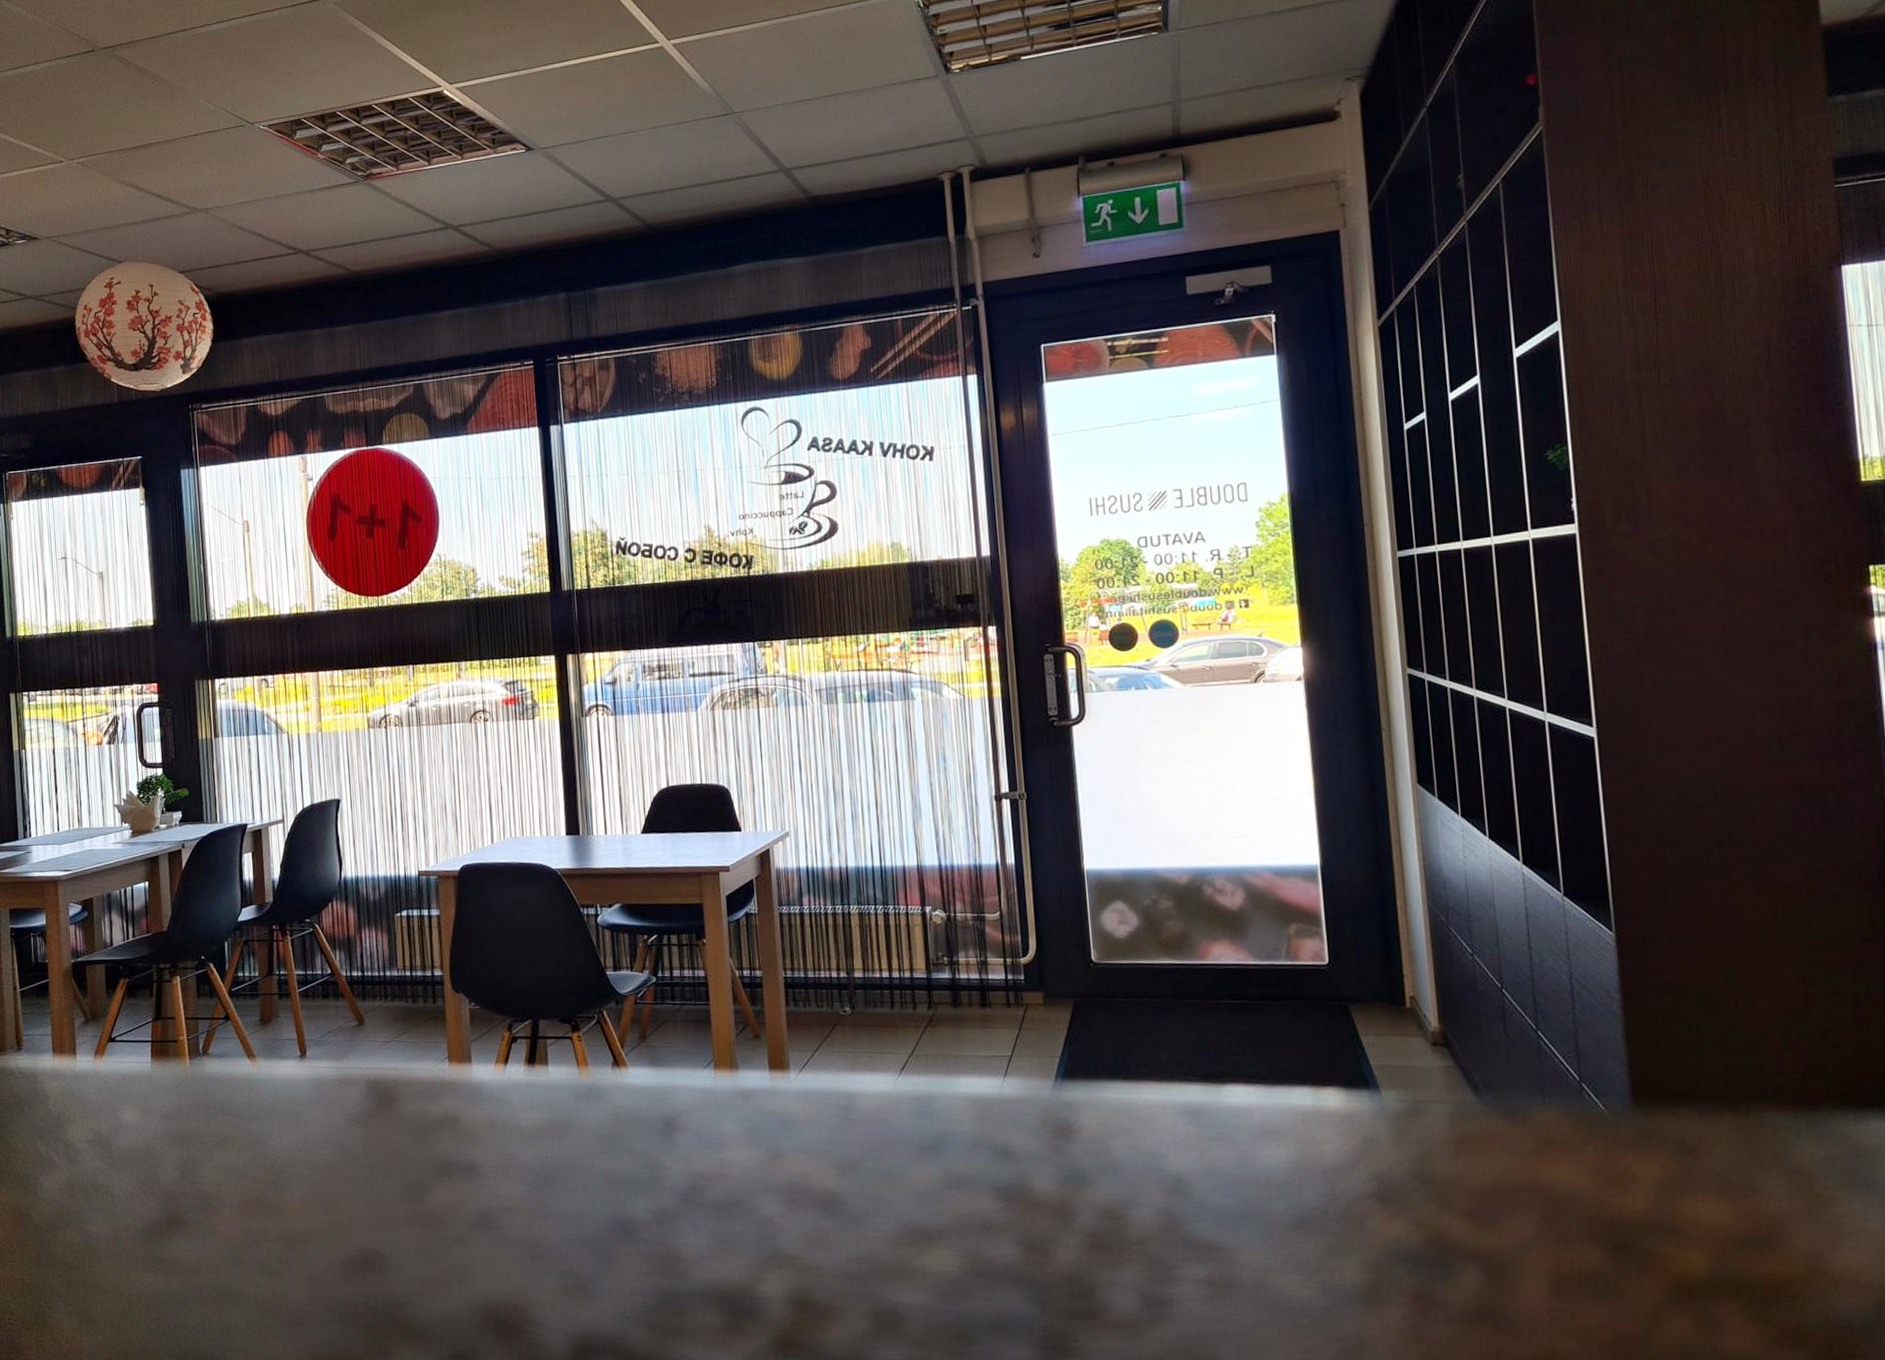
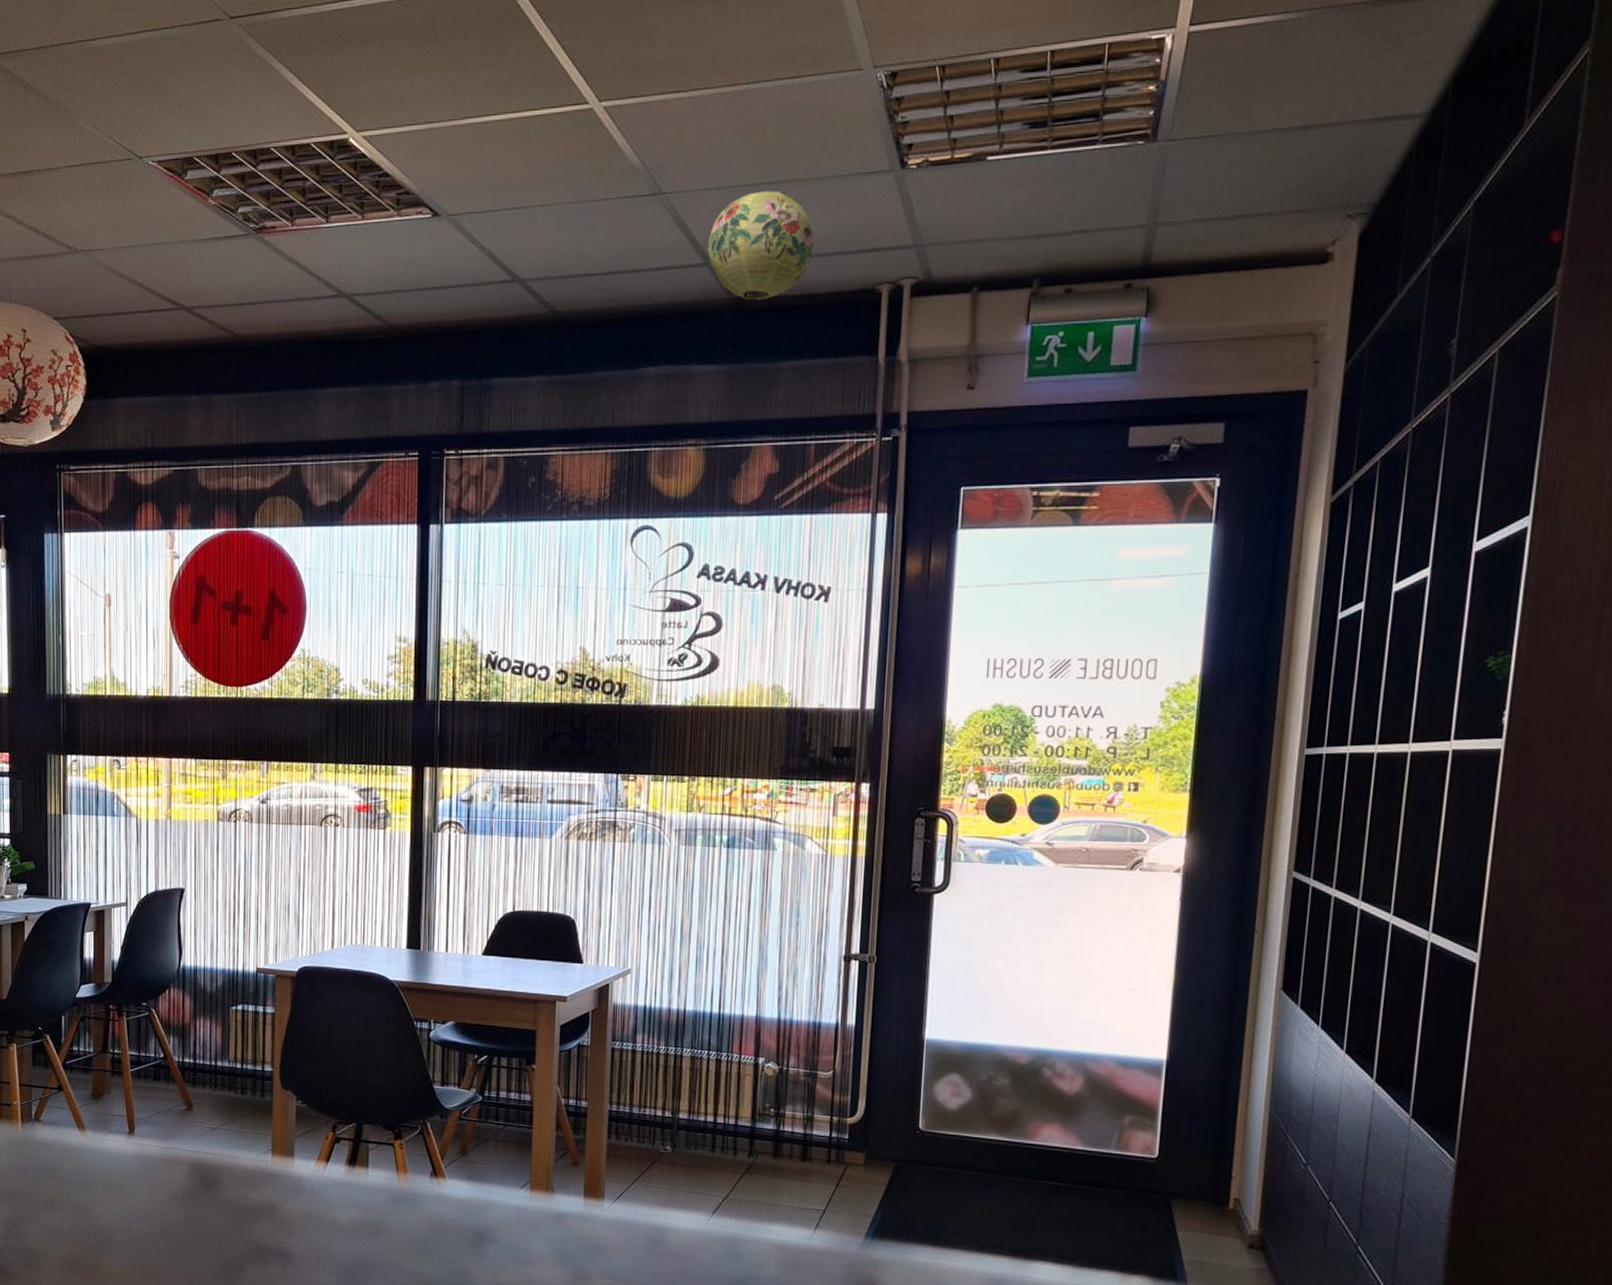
paper lantern: none [780,101,877,198] -> present [707,191,815,300]

